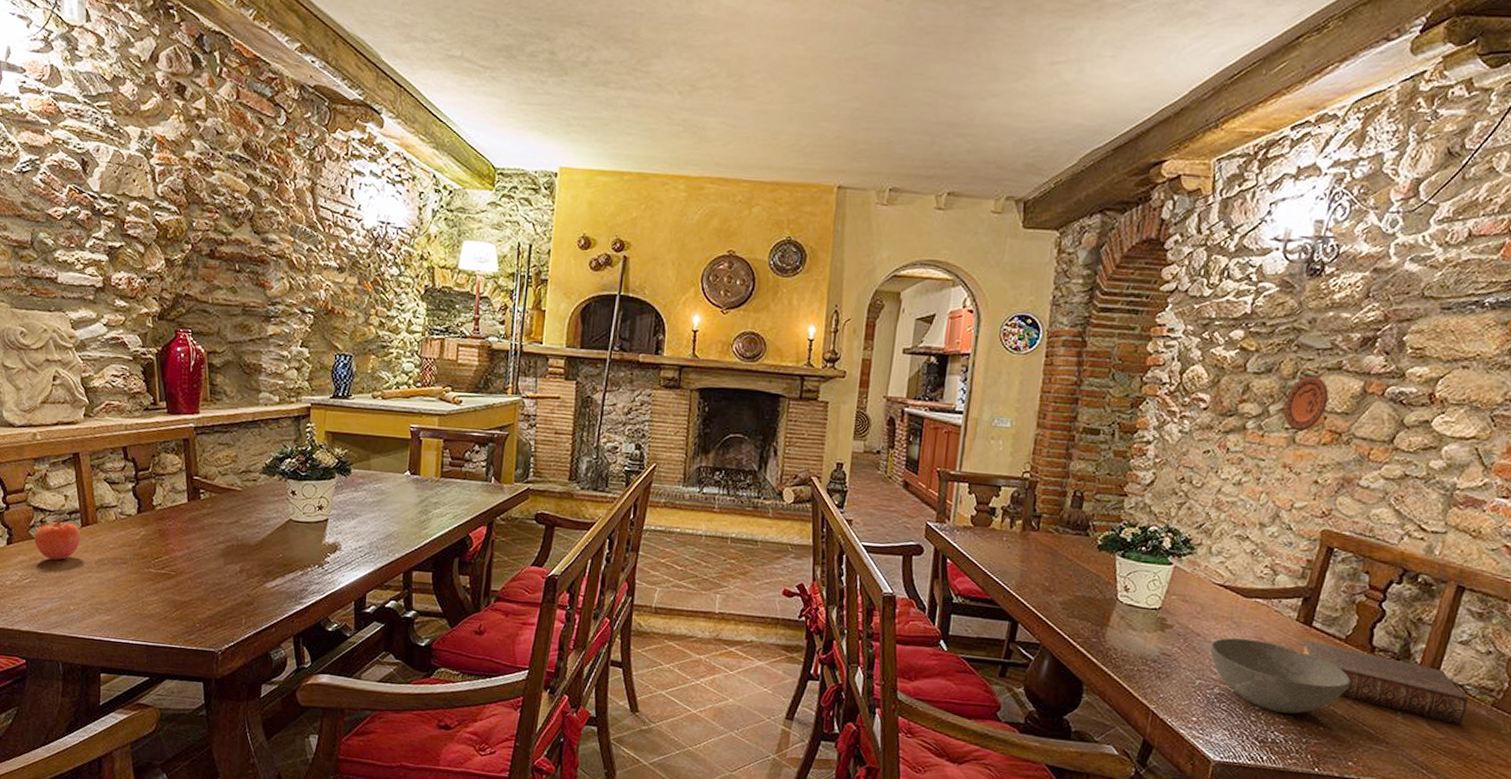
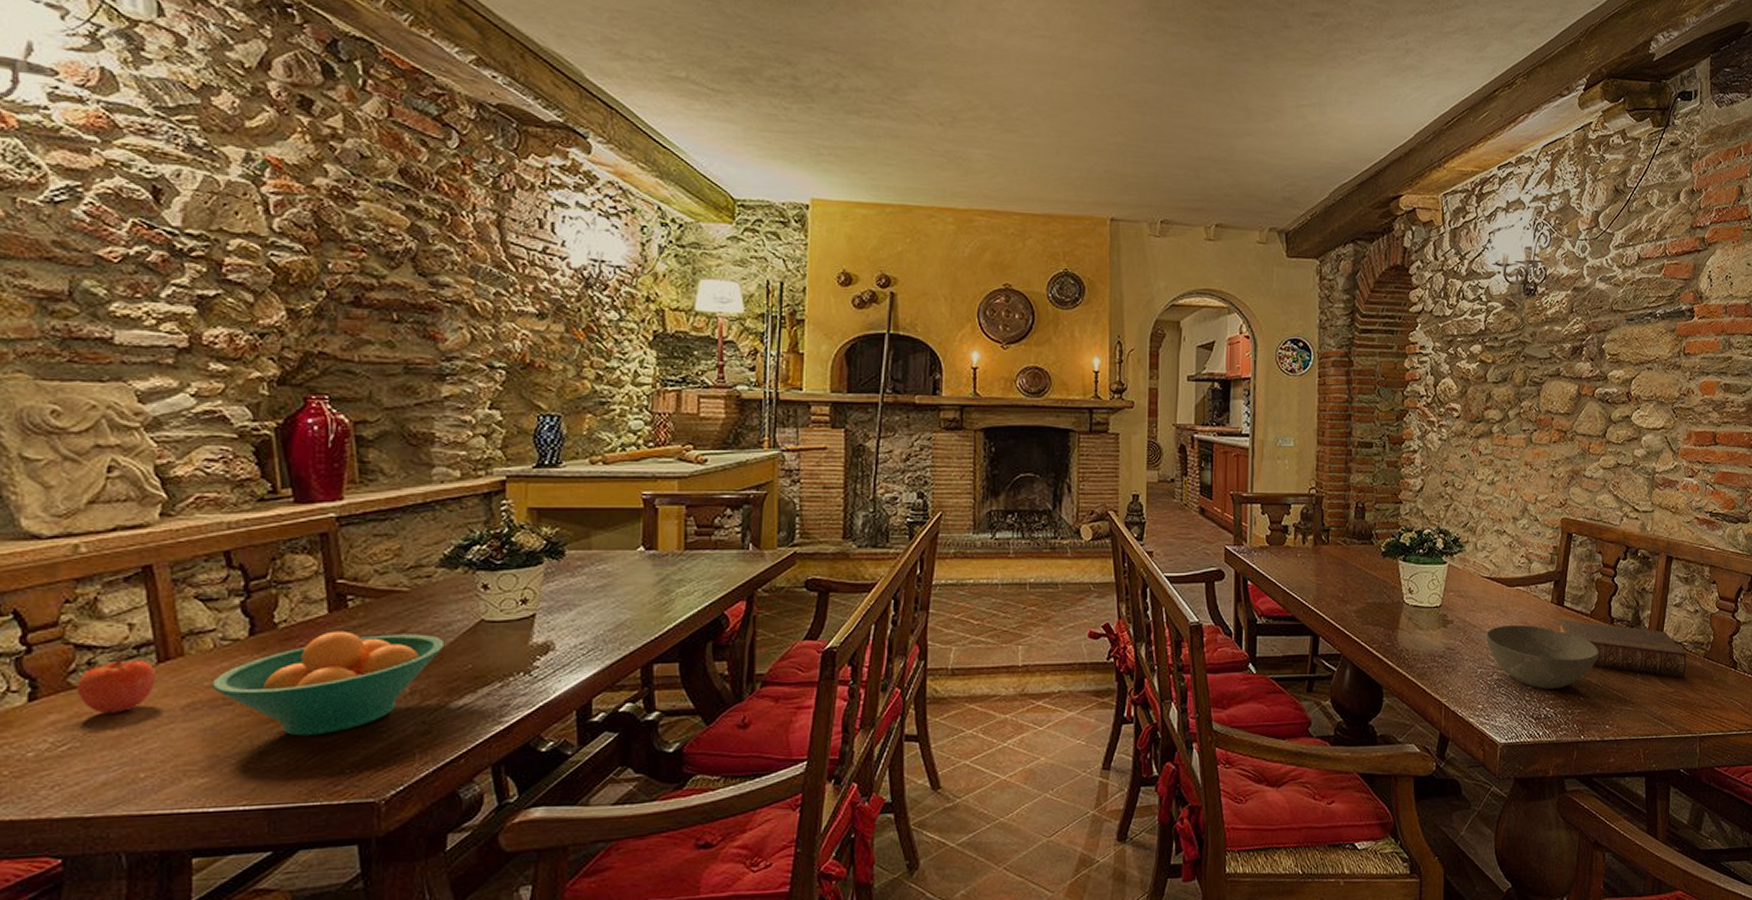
fruit bowl: none [114,516,264,595] -> present [212,630,445,736]
decorative plate: present [1283,375,1329,432] -> none [1520,382,1553,432]

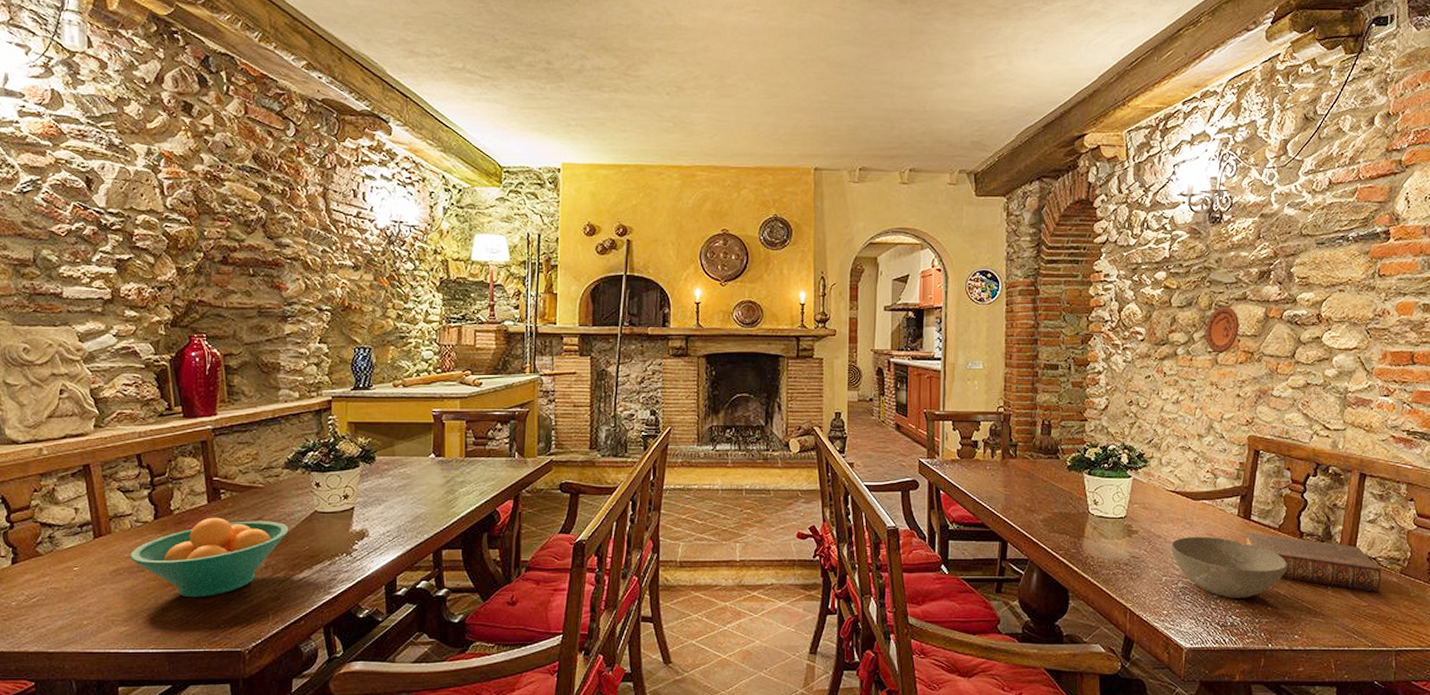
apple: present [77,656,155,714] -> none [42,533,93,575]
decorative plate: none [1520,382,1553,432] -> present [1206,306,1239,354]

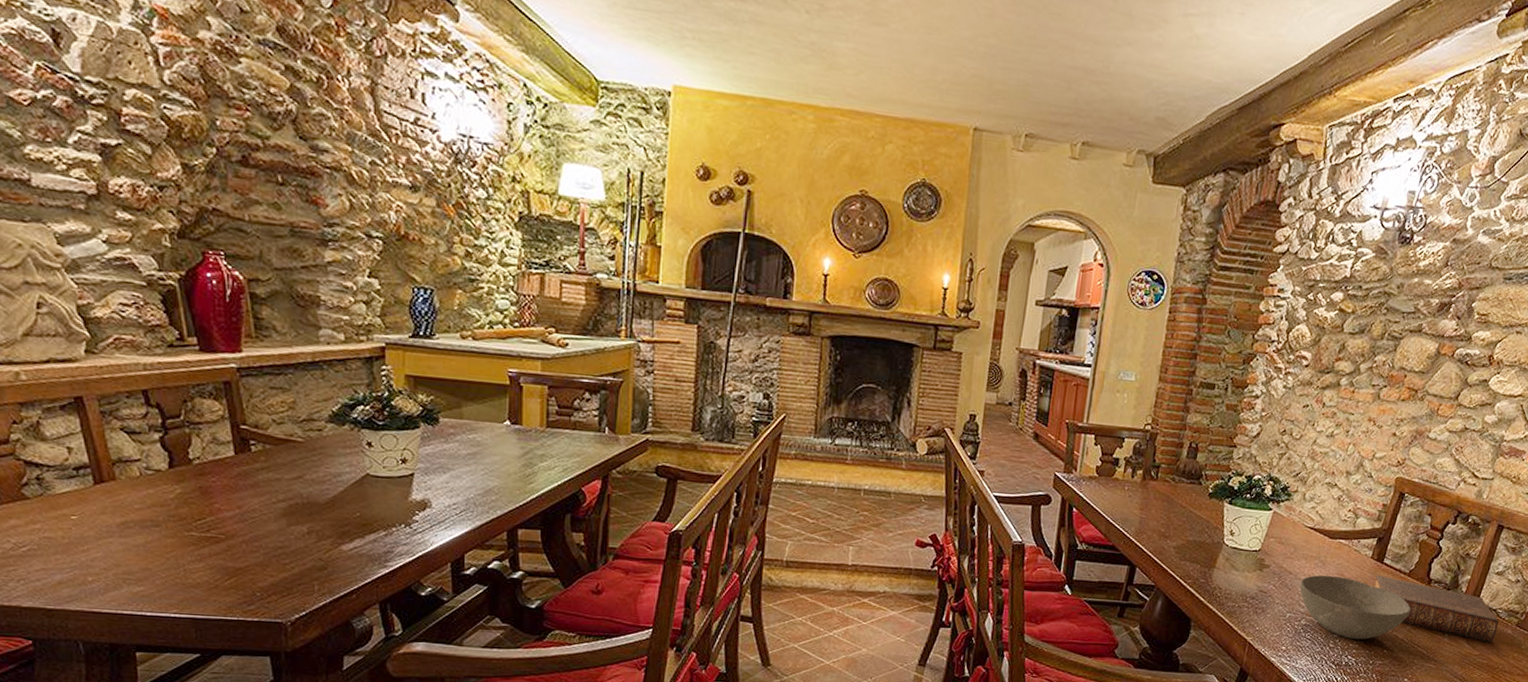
fruit bowl: present [130,517,289,598] -> none [141,471,336,561]
decorative plate: present [1206,306,1239,354] -> none [1371,337,1410,388]

